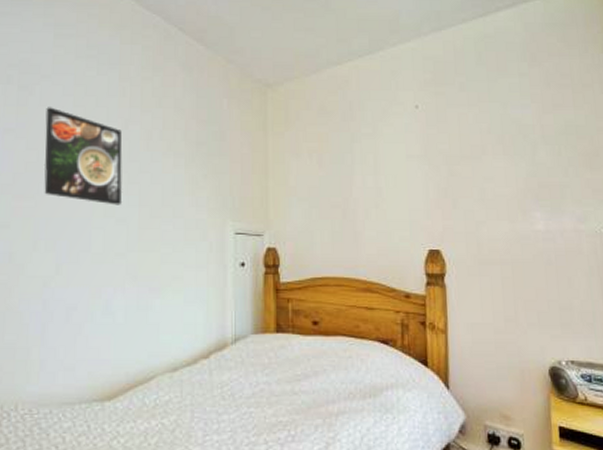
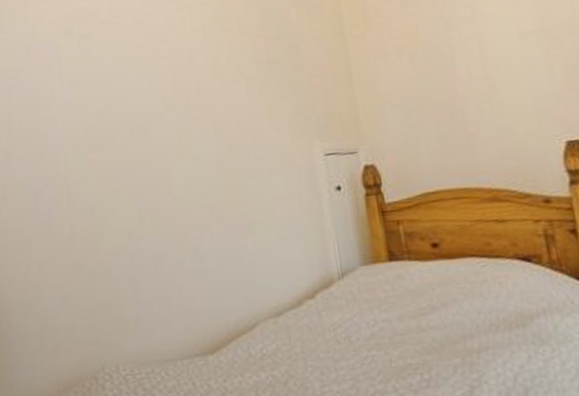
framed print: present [44,107,123,205] -> none [108,51,198,143]

